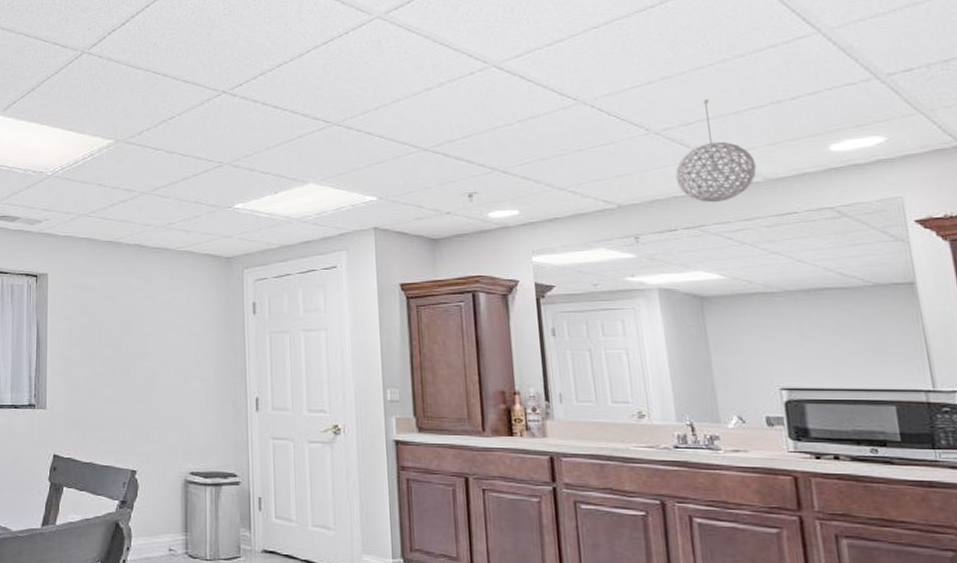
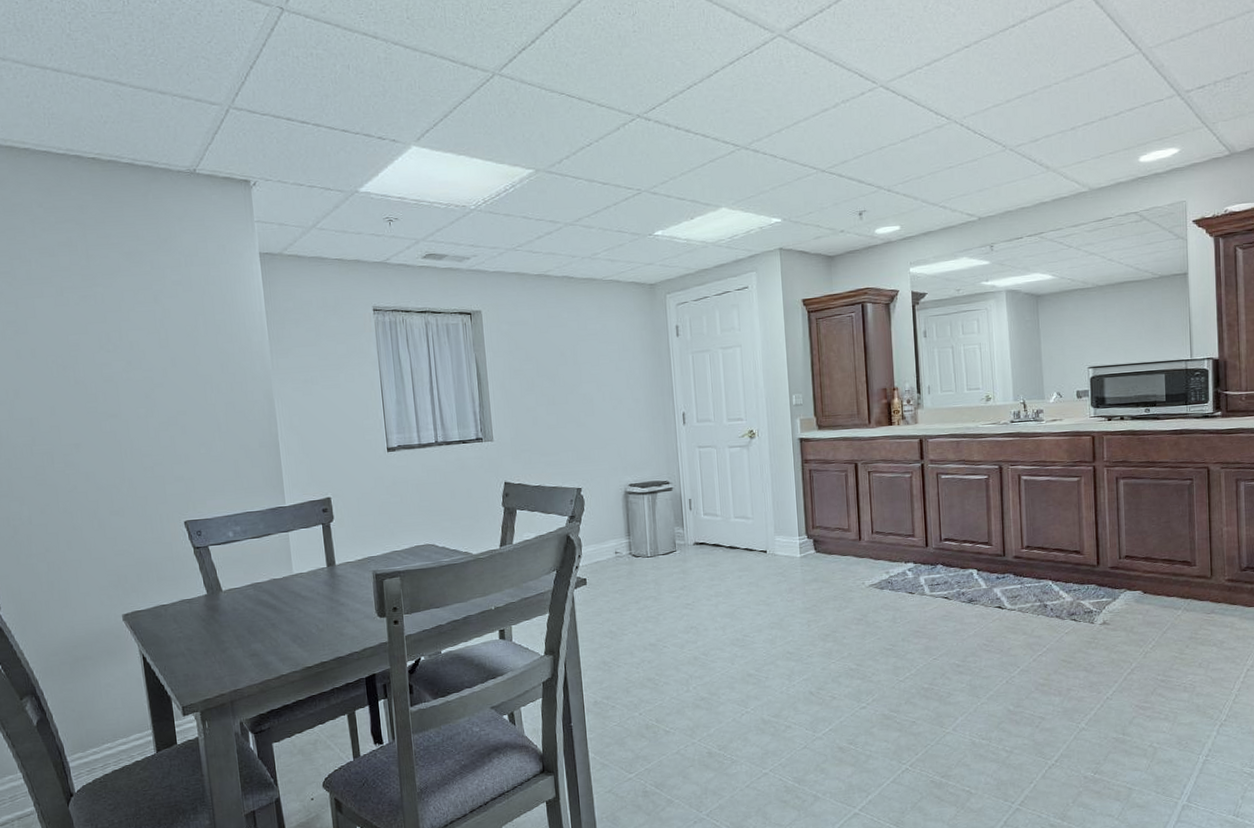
pendant light: present [675,98,757,203] -> none [1024,116,1085,212]

